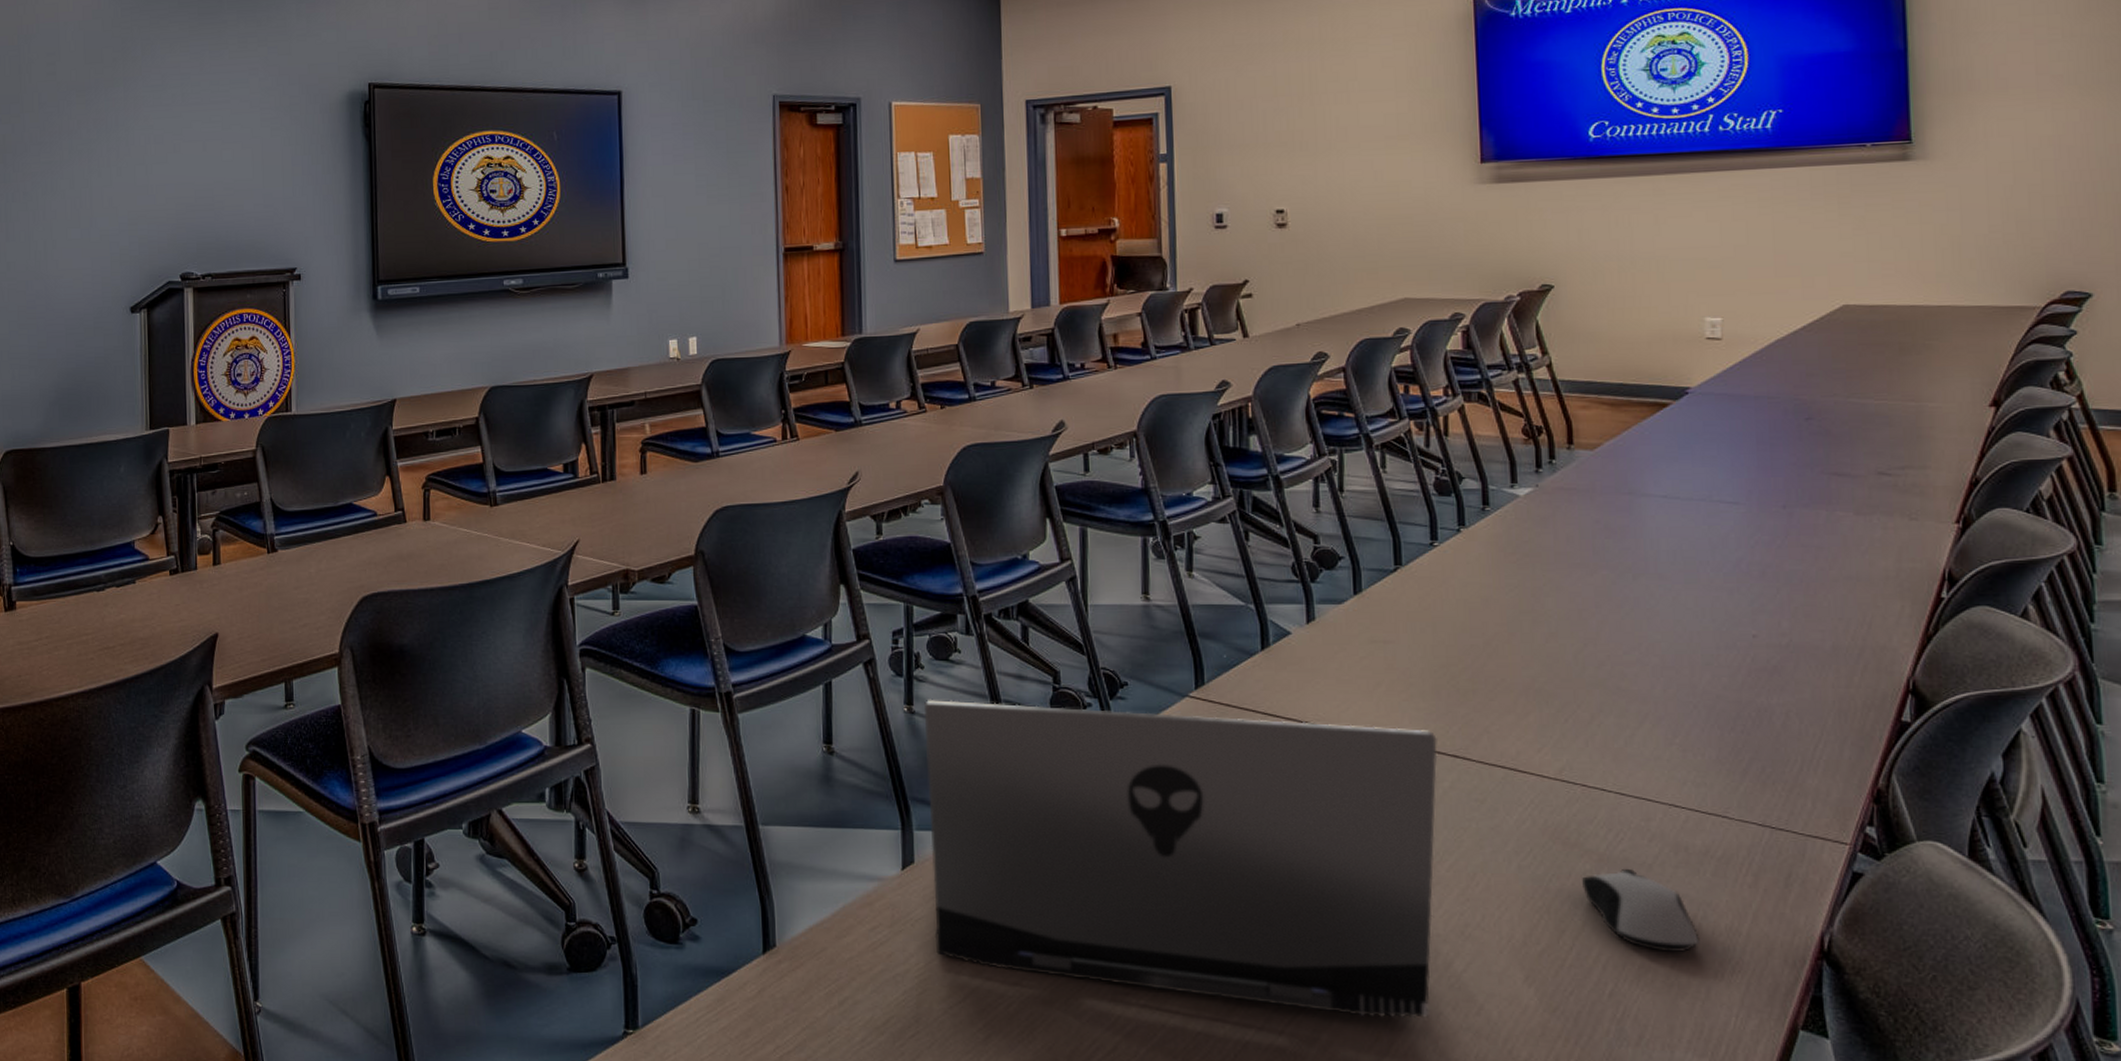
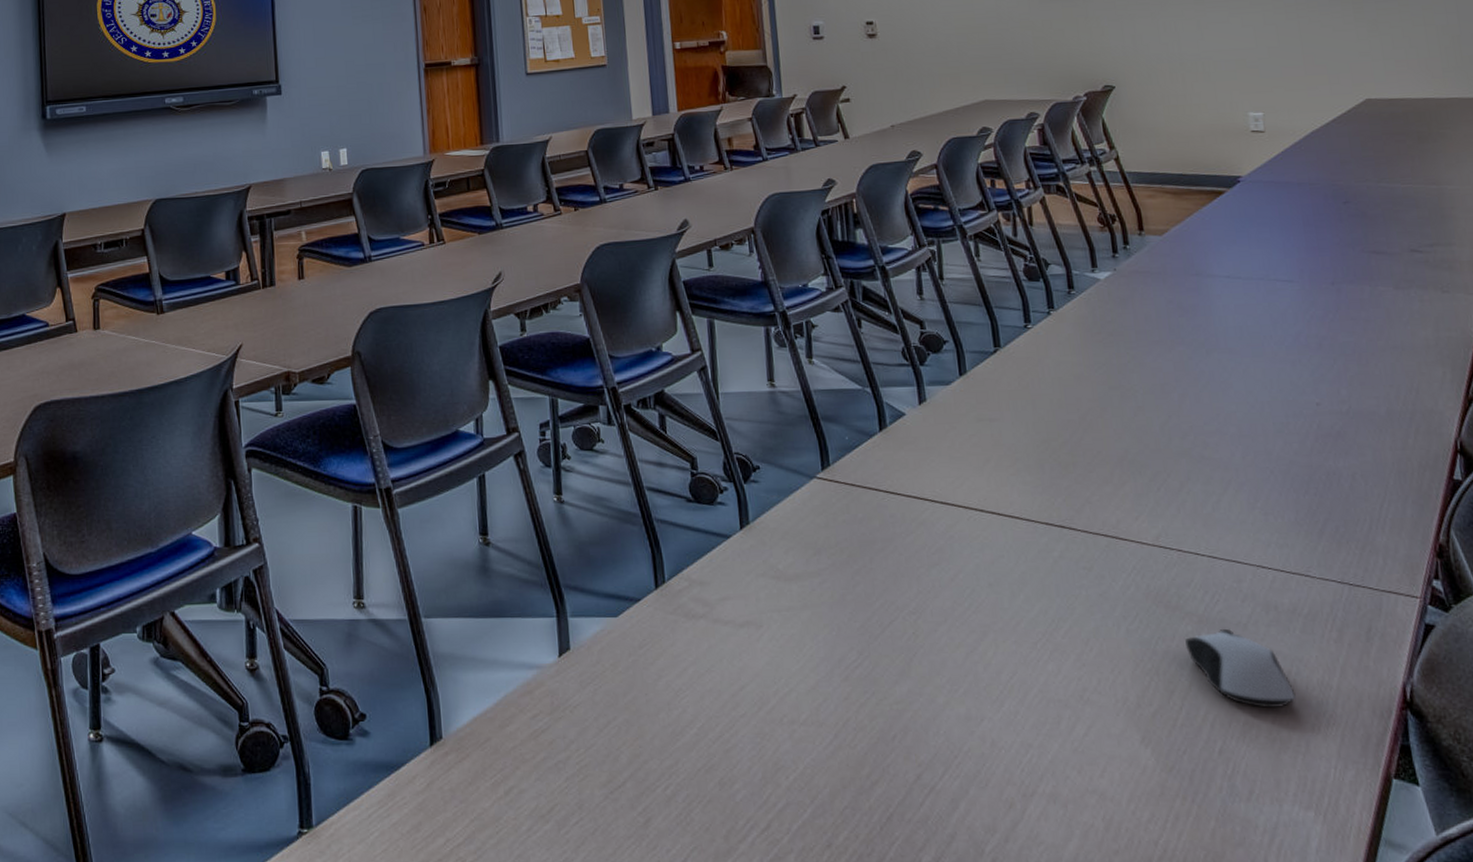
laptop computer: present [925,699,1438,1018] -> none [573,488,1058,784]

